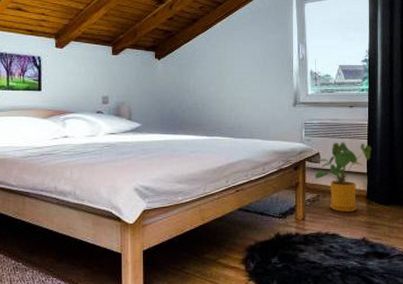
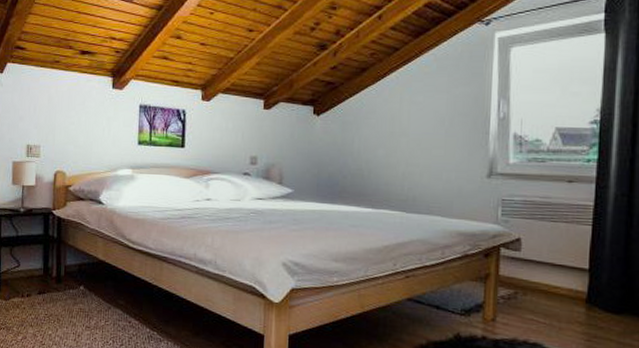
house plant: present [315,142,372,213] -> none [513,226,598,318]

